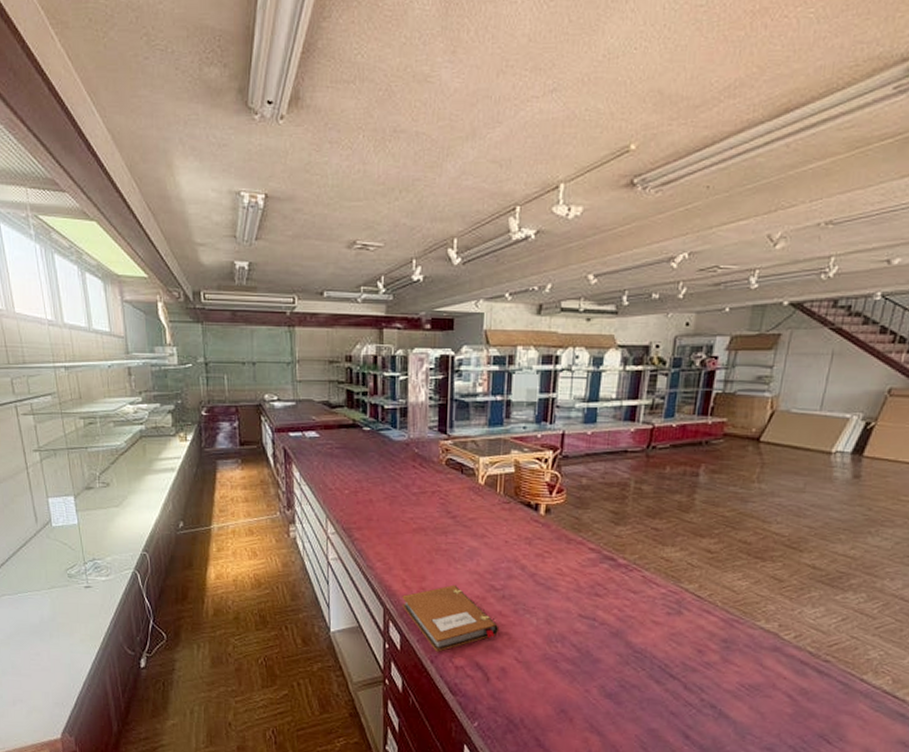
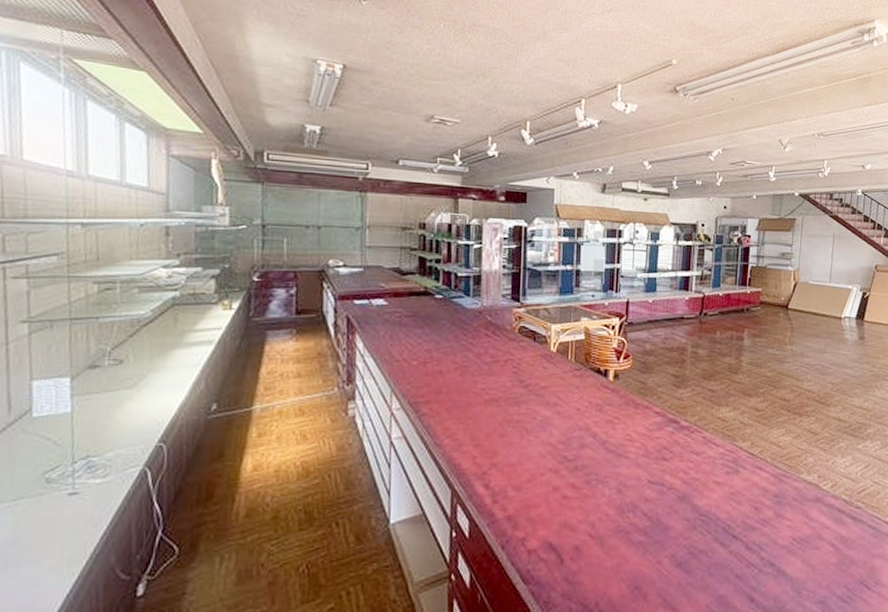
notebook: present [402,584,500,652] -> none [471,458,573,536]

